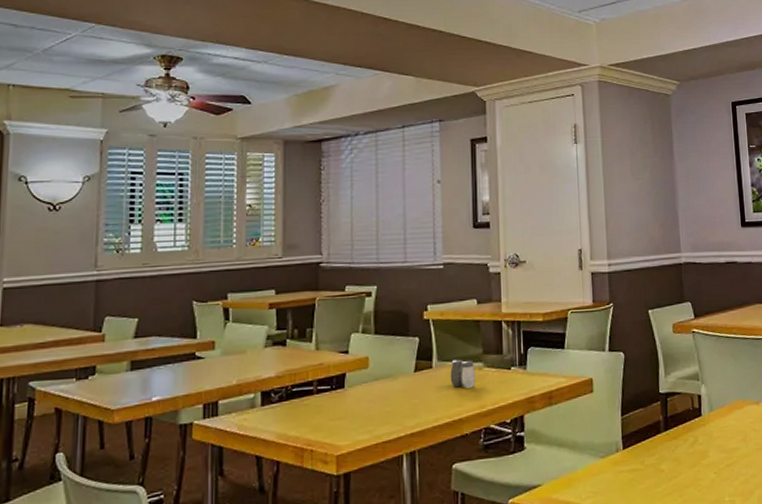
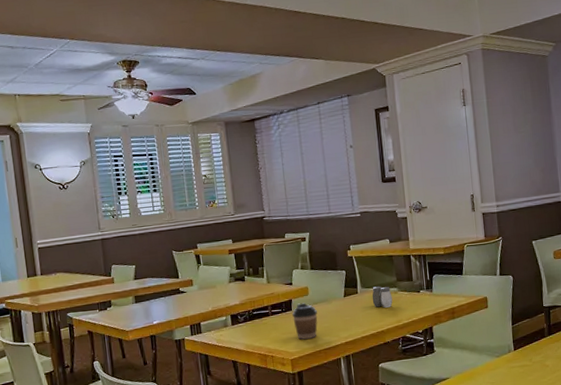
coffee cup: none [345,378,378,428] -> present [292,303,318,340]

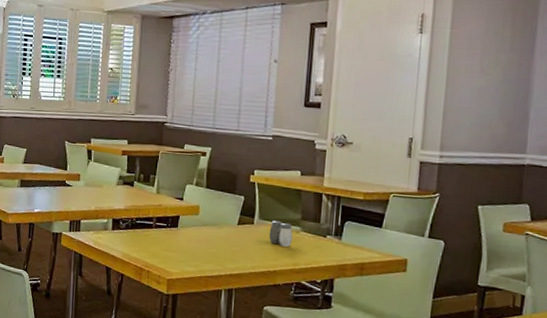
coffee cup: present [292,303,318,340] -> none [177,221,205,262]

